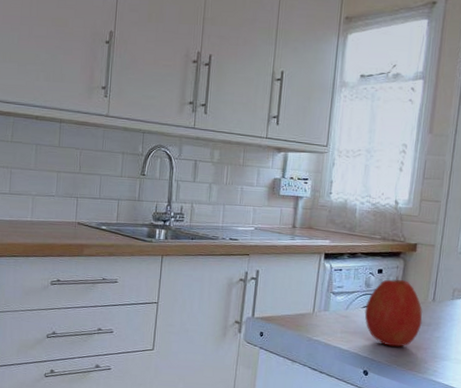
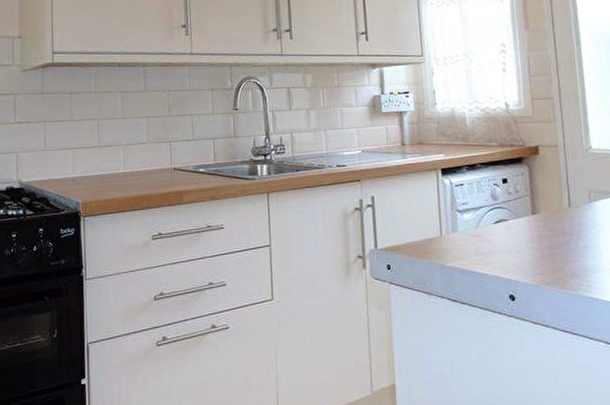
apple: present [364,276,423,347] -> none [496,184,563,264]

